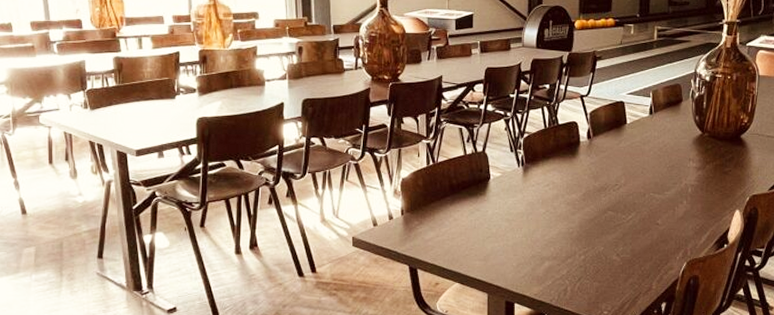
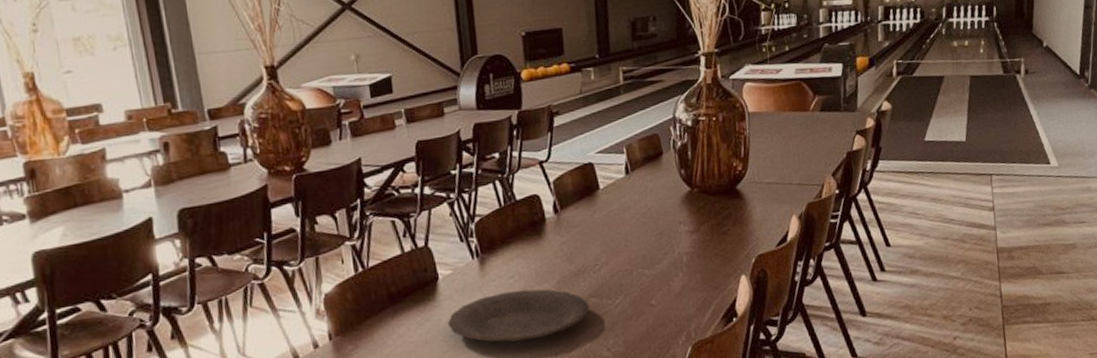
plate: none [492,197,606,238] -> present [447,289,589,343]

